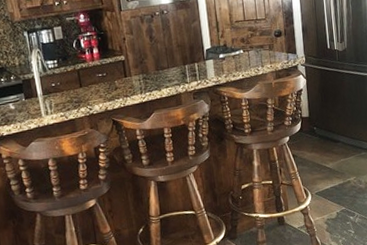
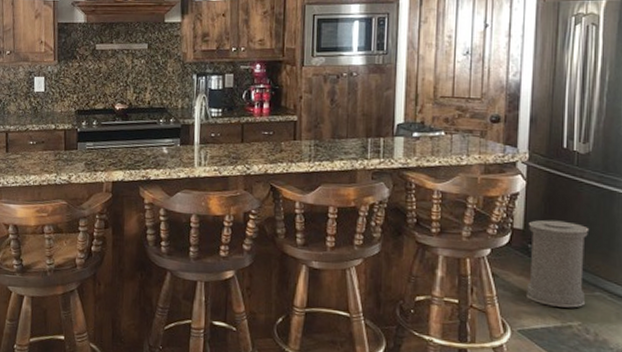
trash can: none [312,104,356,170] -> present [525,219,588,308]

